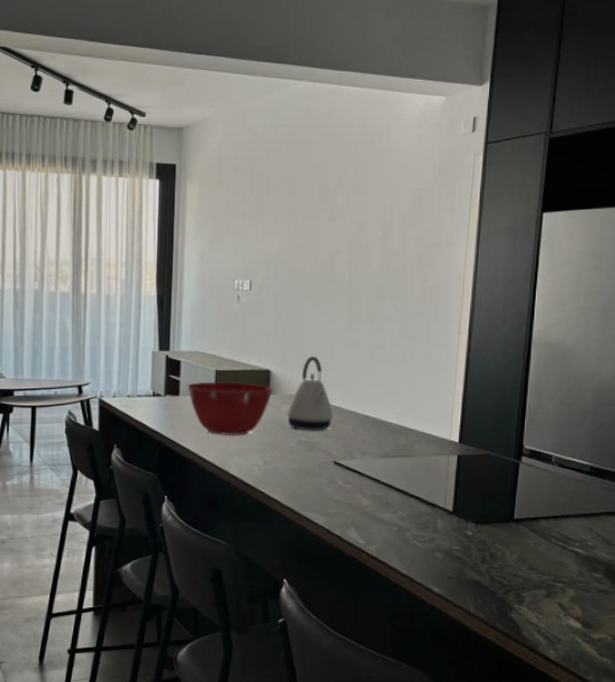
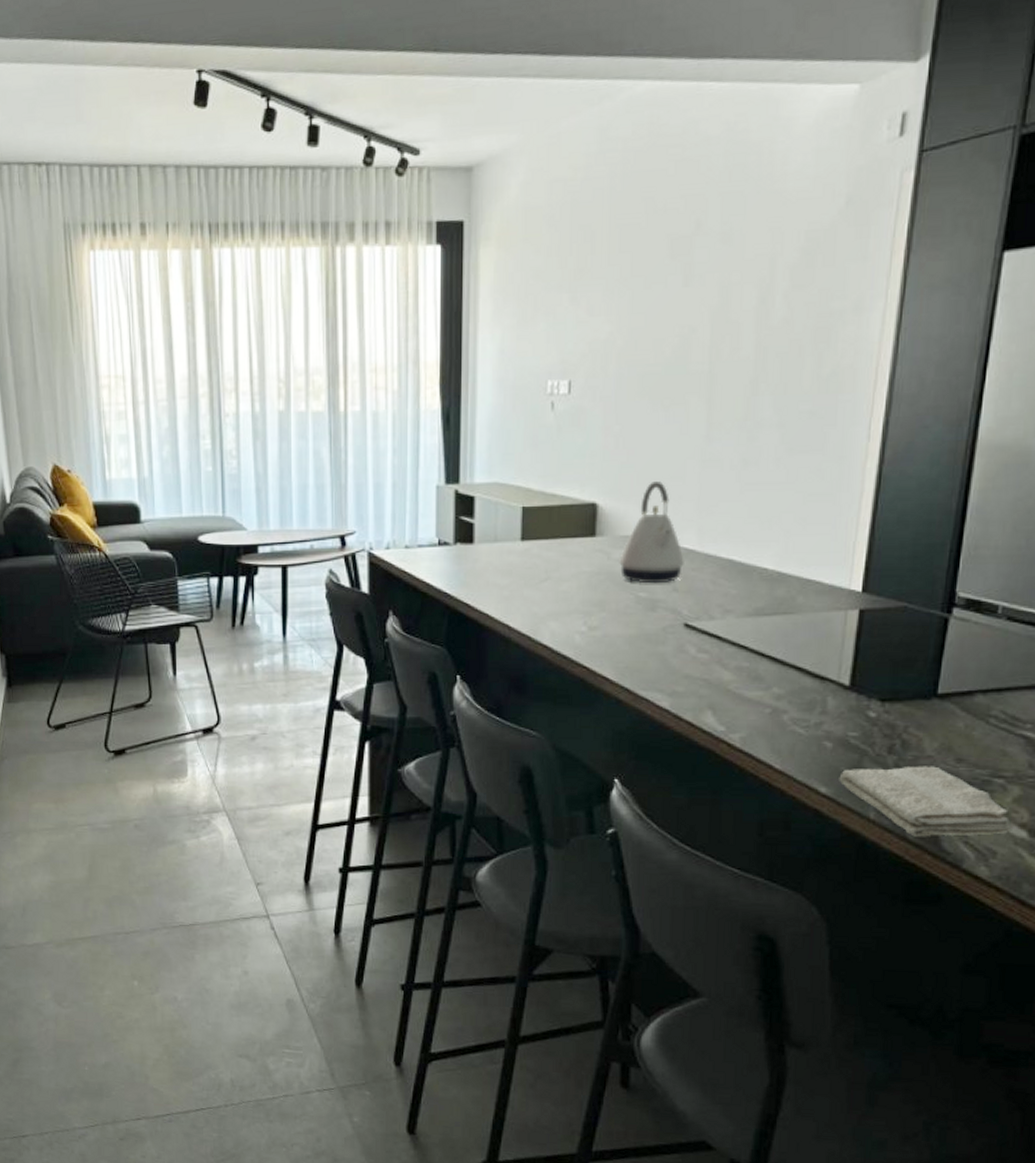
mixing bowl: present [187,381,274,436] -> none [484,522,602,595]
washcloth: none [447,572,570,627] -> present [839,766,1012,837]

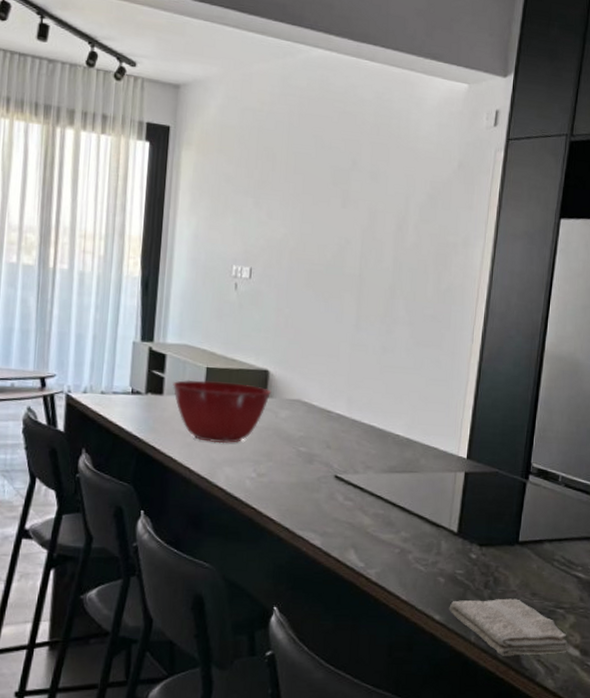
mixing bowl: none [484,522,602,595] -> present [173,379,272,444]
kettle: present [619,481,684,584] -> none [285,357,336,441]

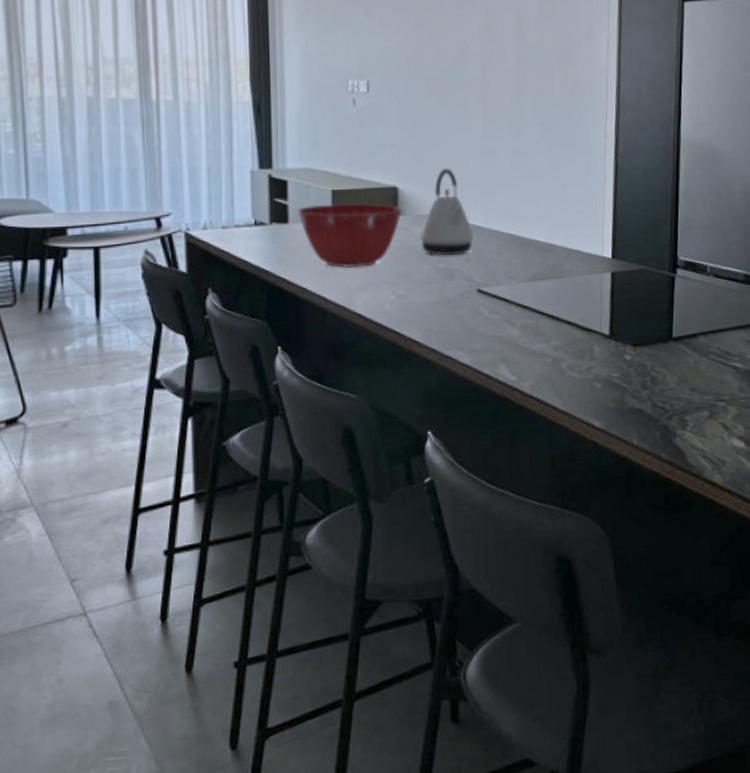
kettle: none [285,357,336,441] -> present [419,169,474,256]
washcloth: present [449,598,570,656] -> none [608,396,734,456]

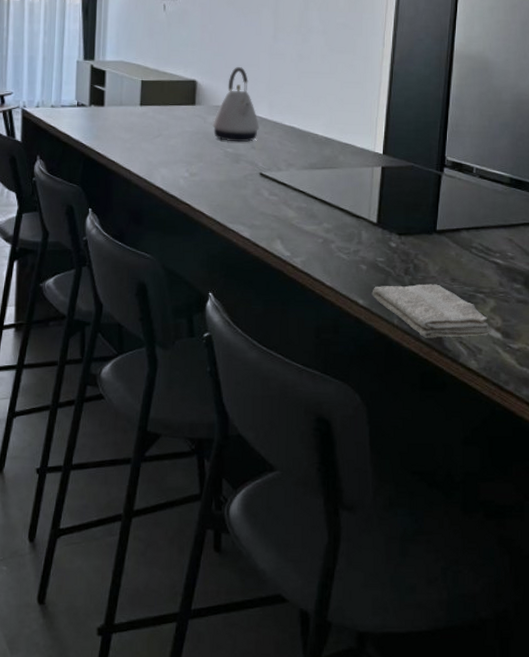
mixing bowl: present [298,203,403,269] -> none [112,92,200,148]
washcloth: none [608,396,734,456] -> present [372,284,491,338]

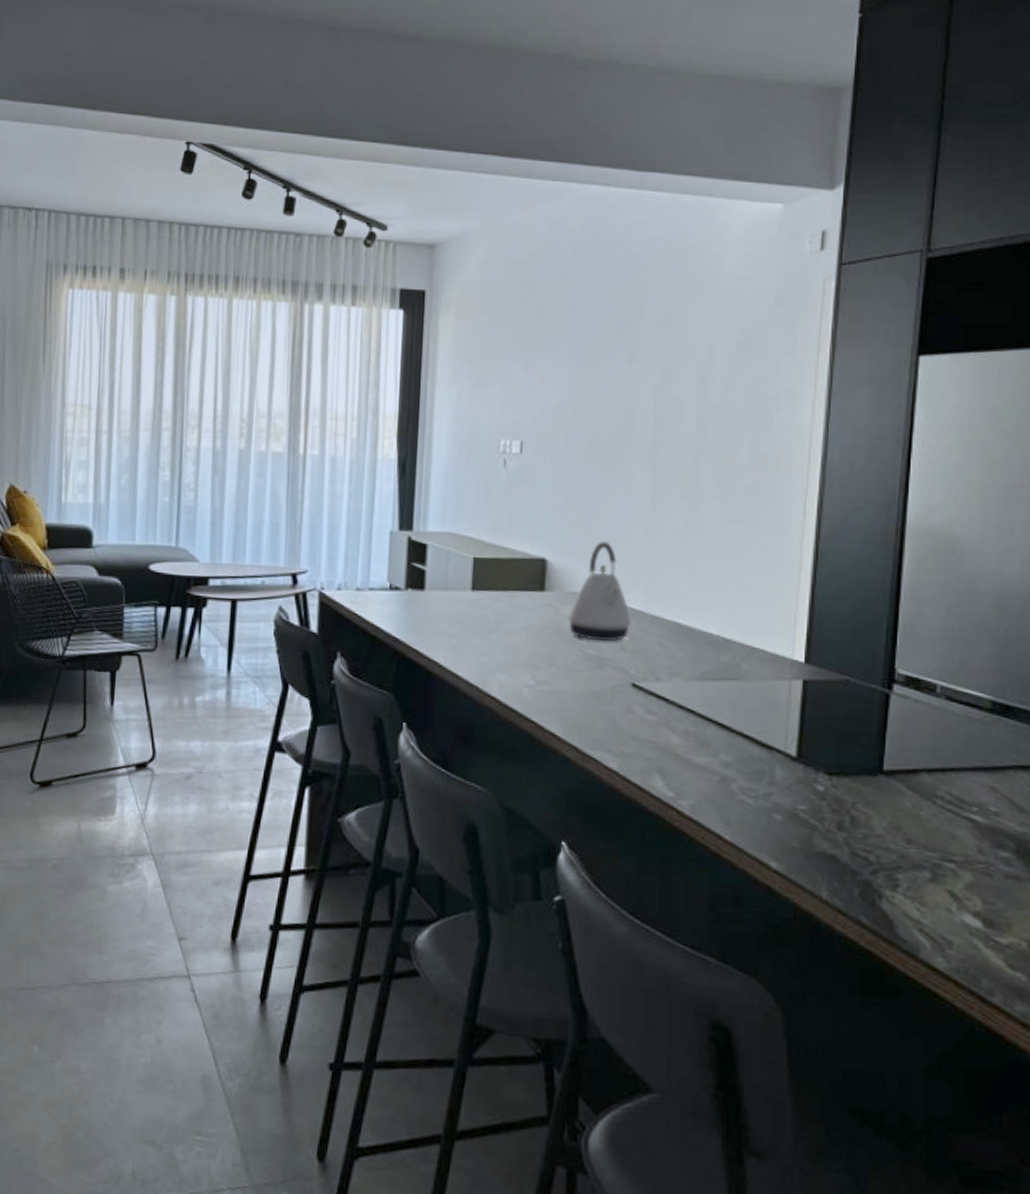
washcloth: present [372,284,491,338] -> none [789,844,966,923]

